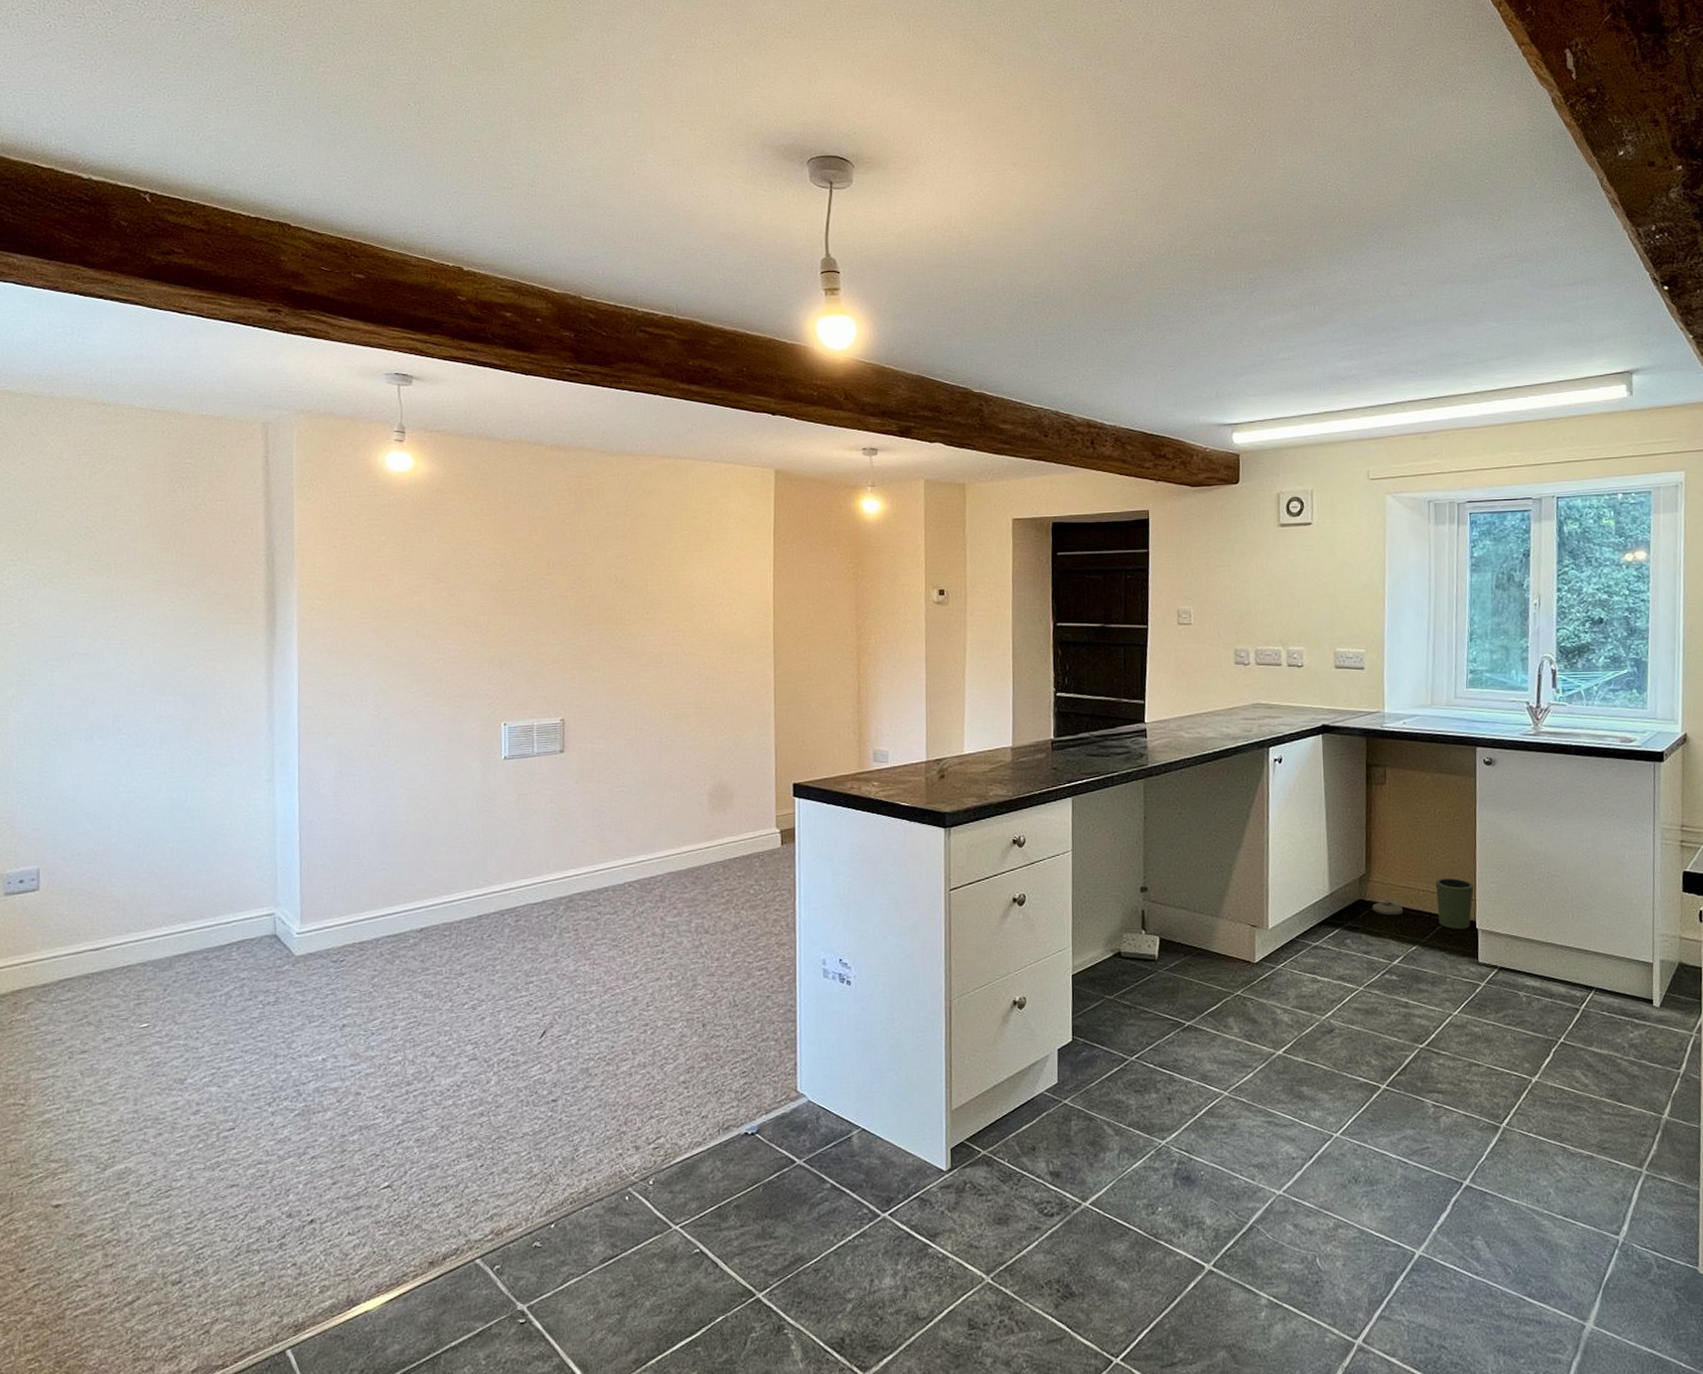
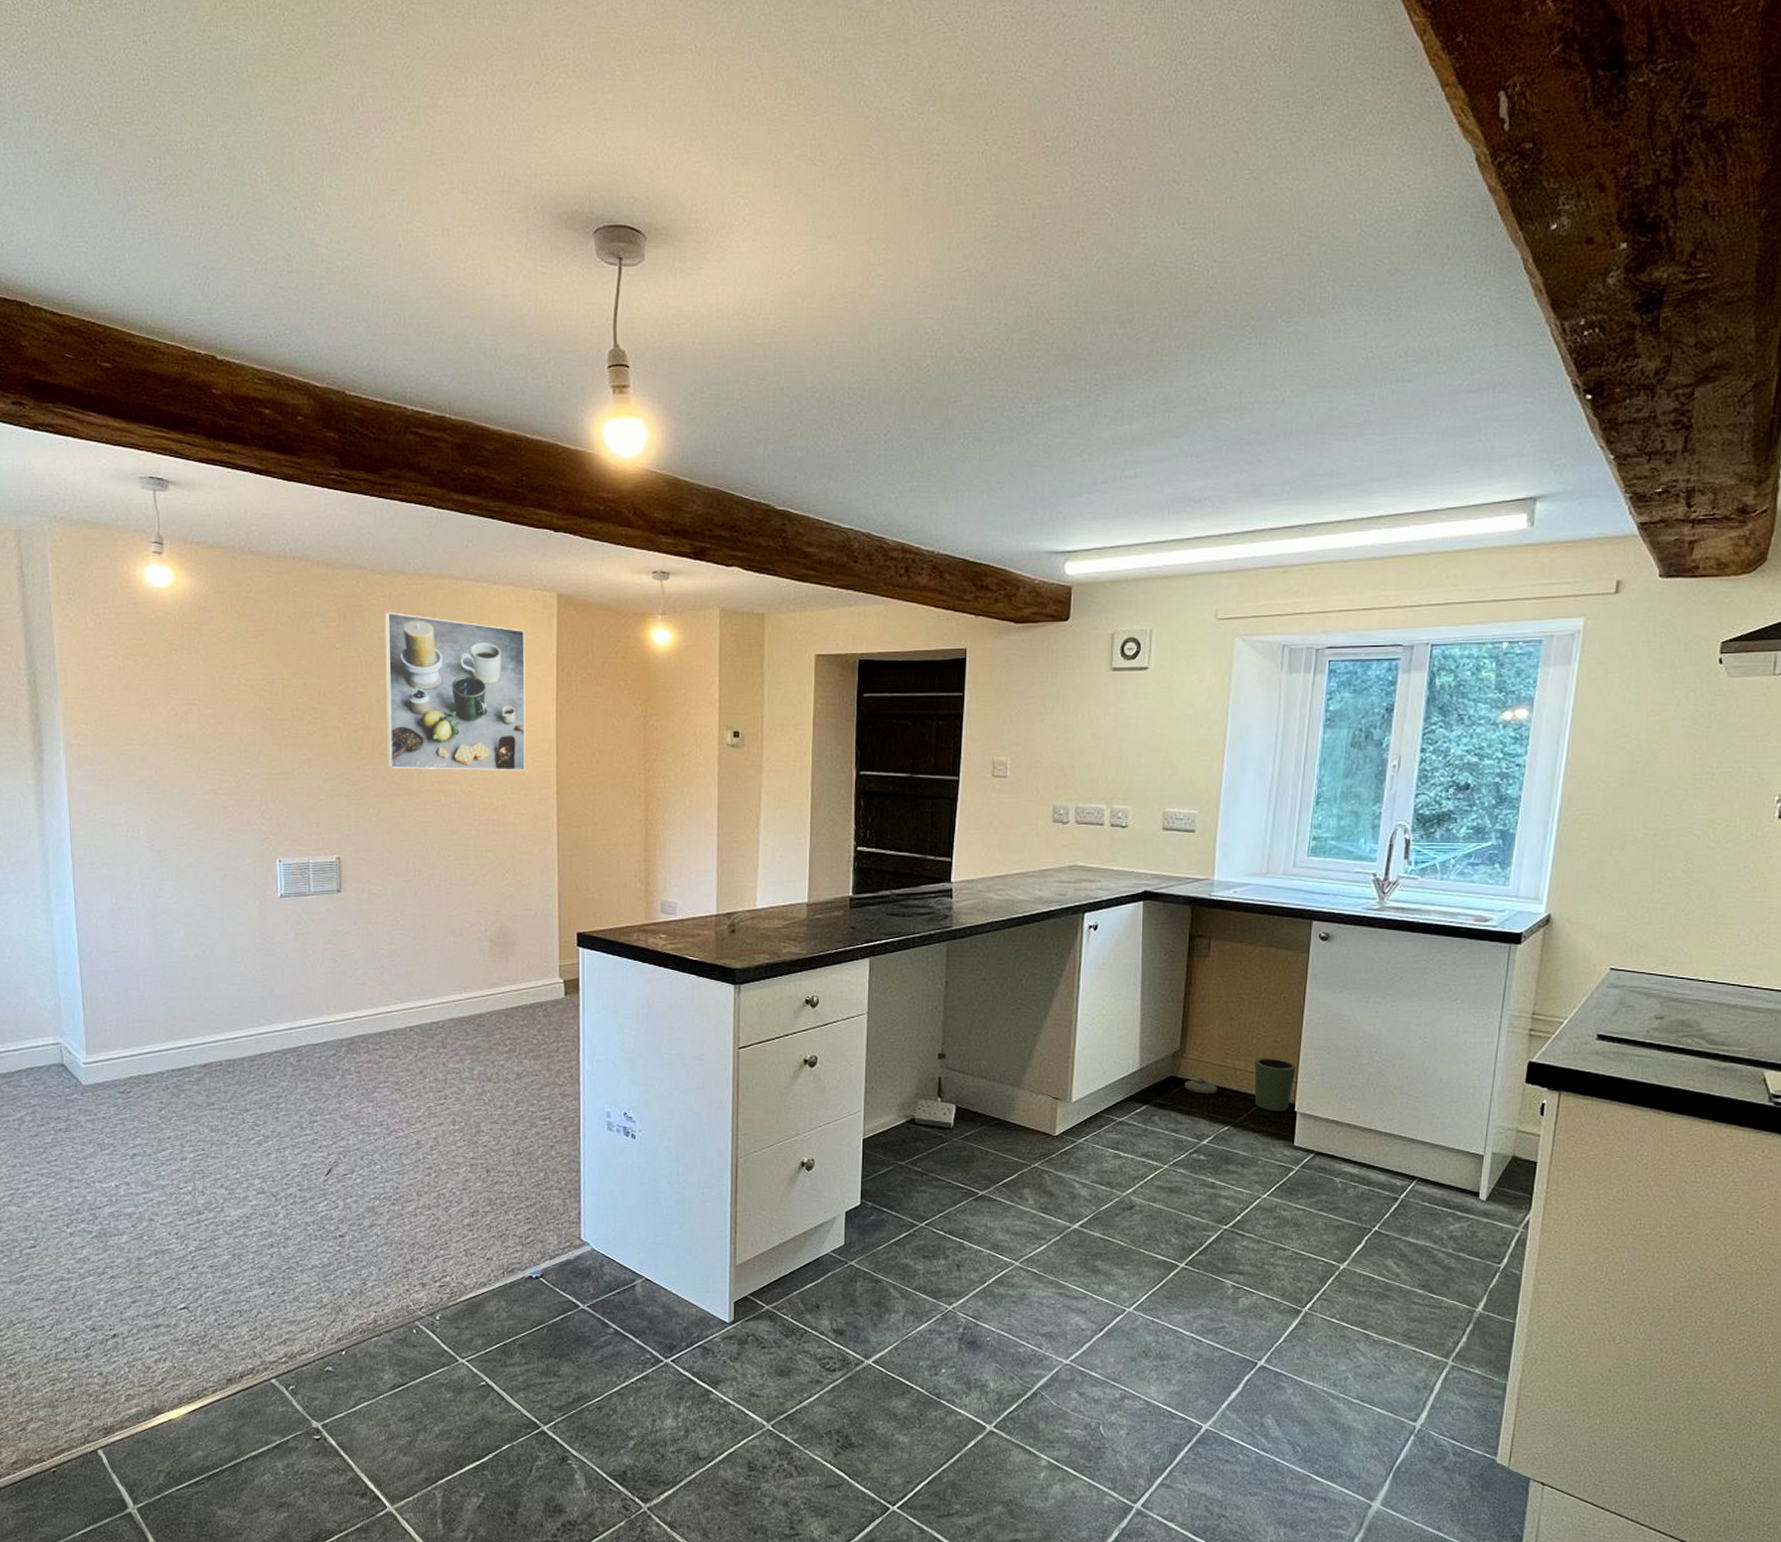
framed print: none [612,489,745,634] -> present [384,612,526,770]

